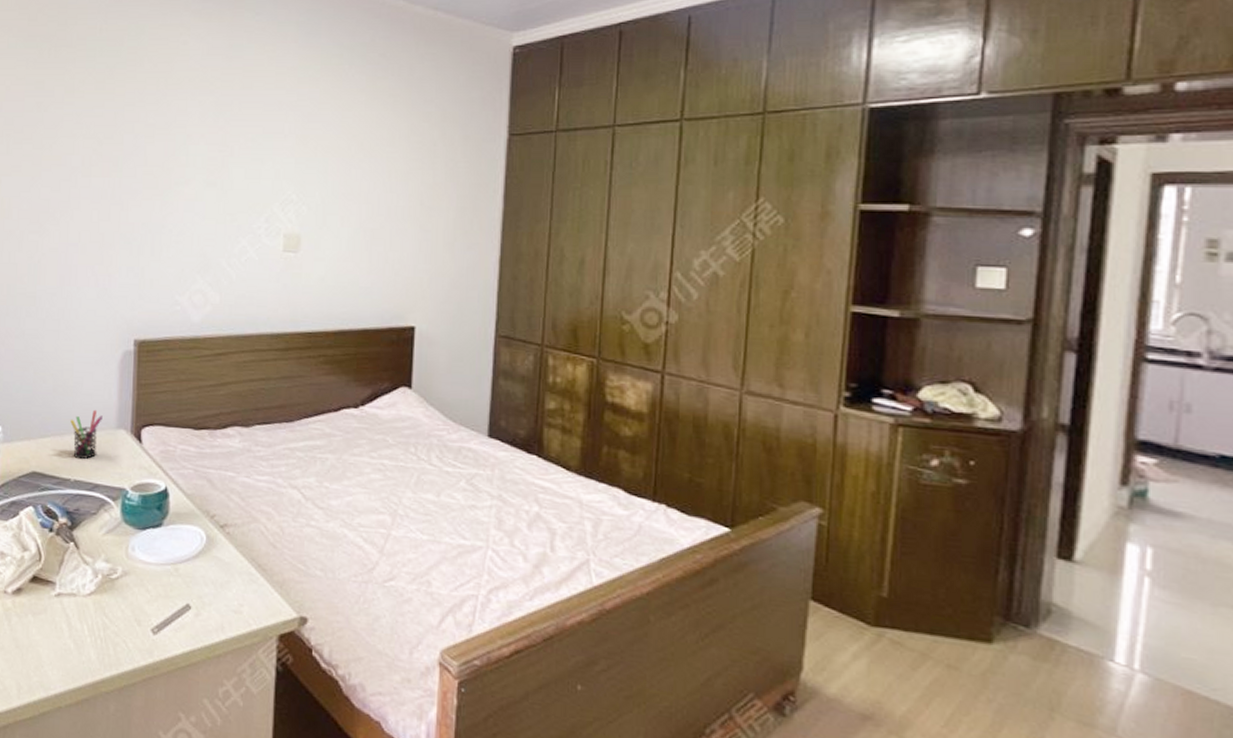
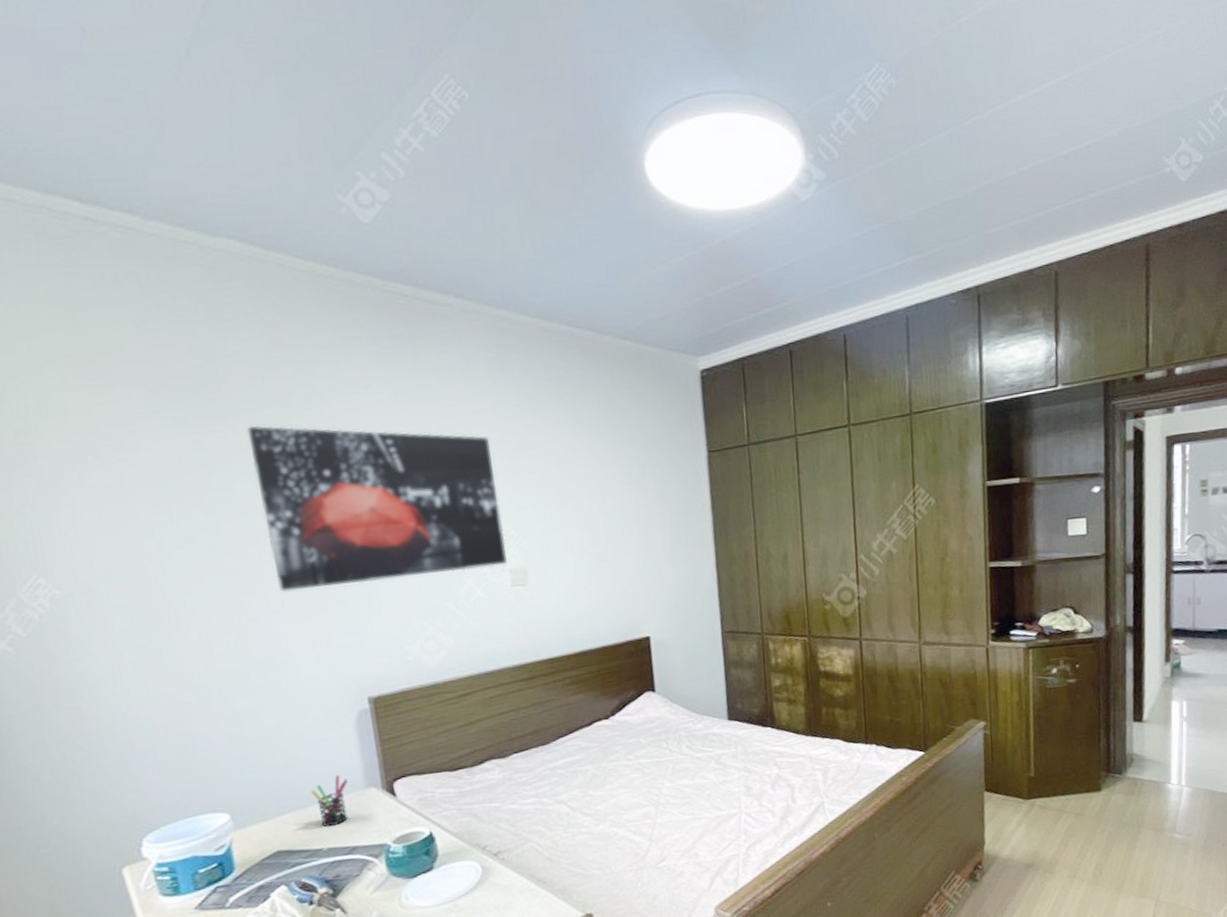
wall art: none [79,71,286,229] -> present [247,425,507,592]

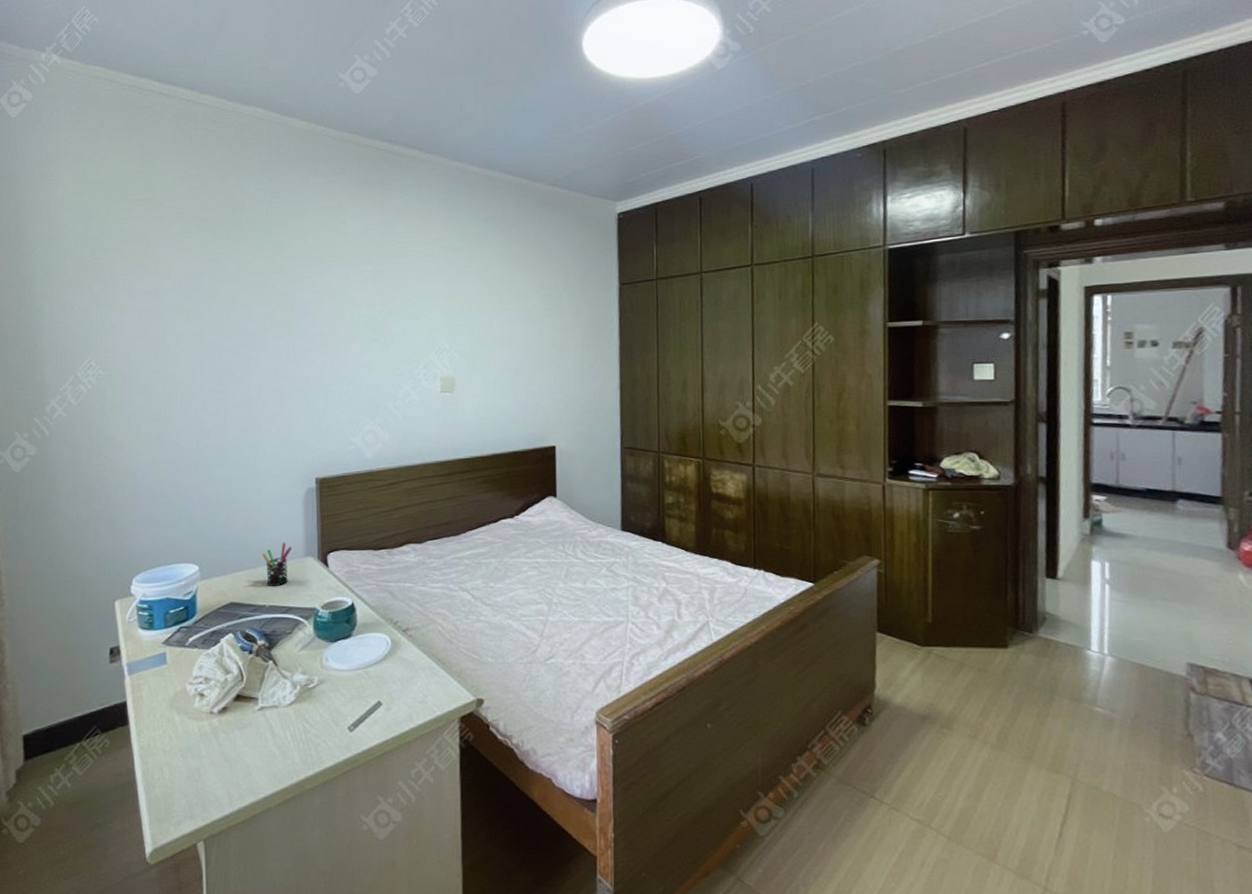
wall art: present [247,425,507,592] -> none [251,249,439,384]

